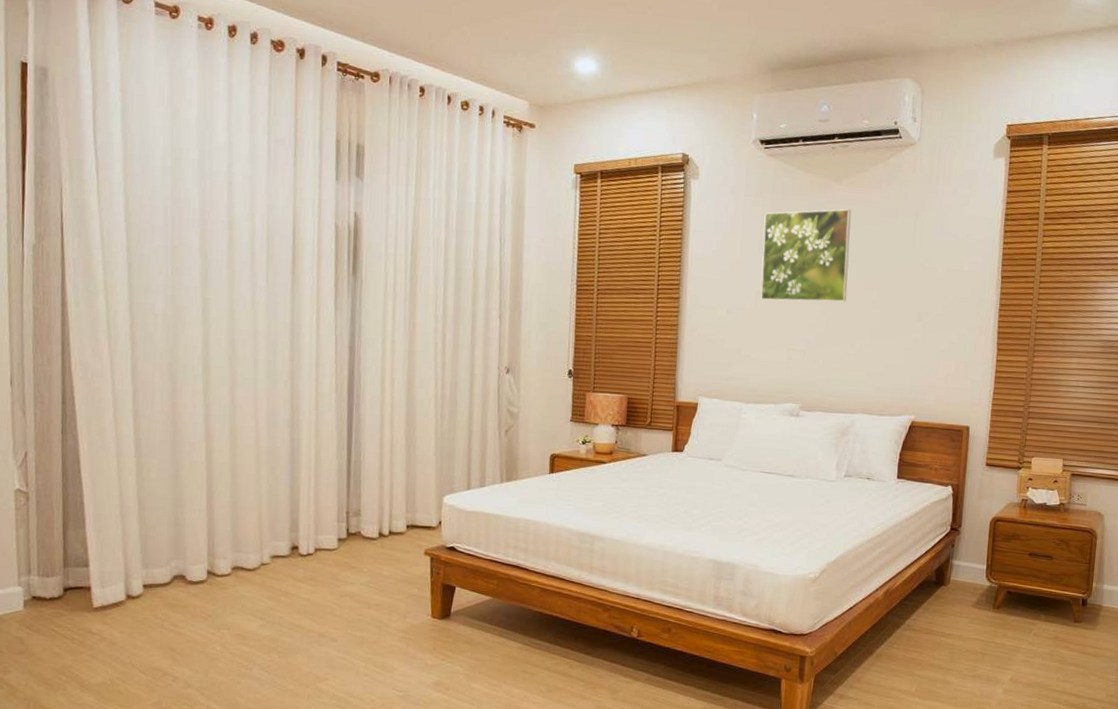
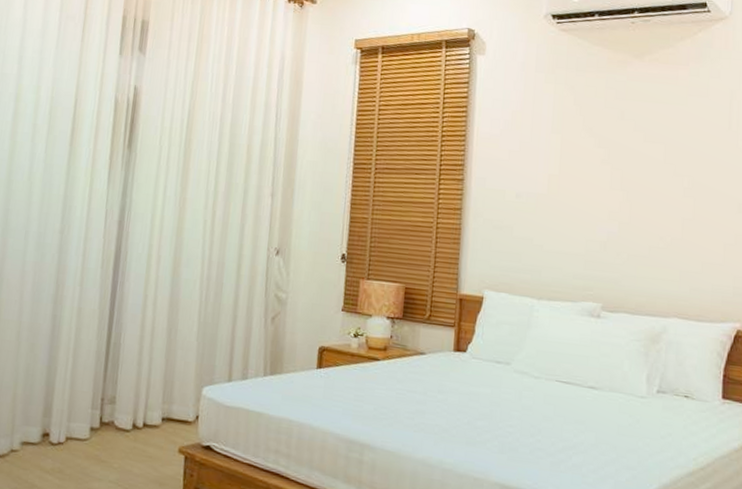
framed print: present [761,209,852,302] -> none [554,87,656,189]

